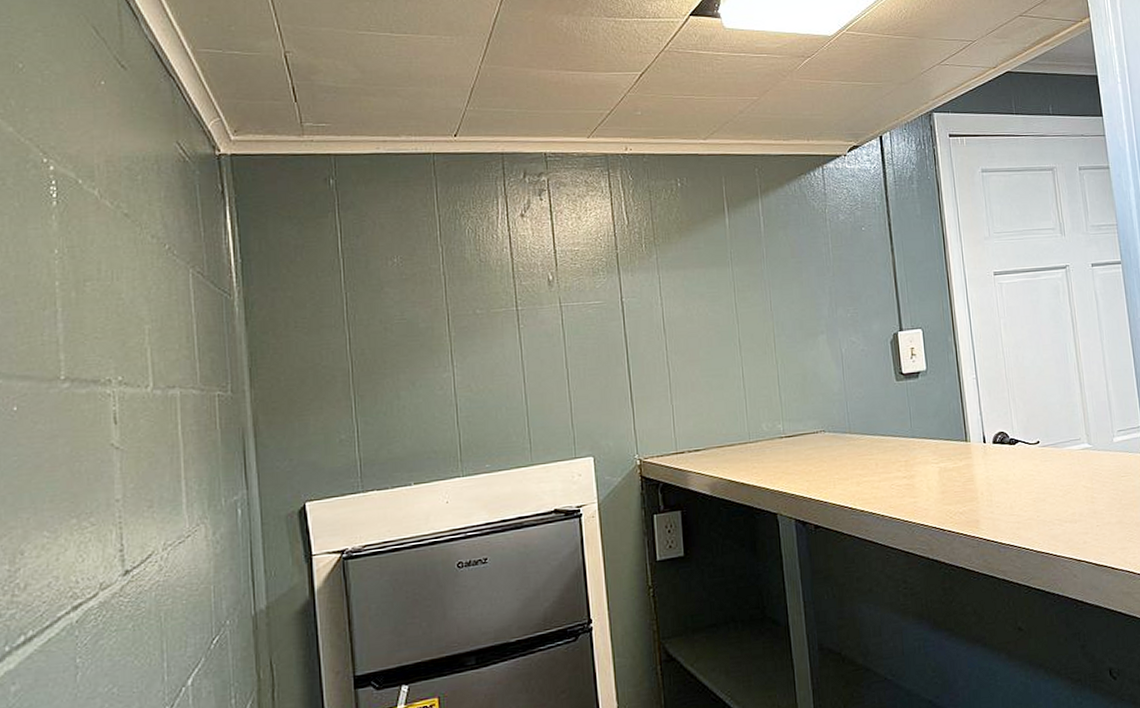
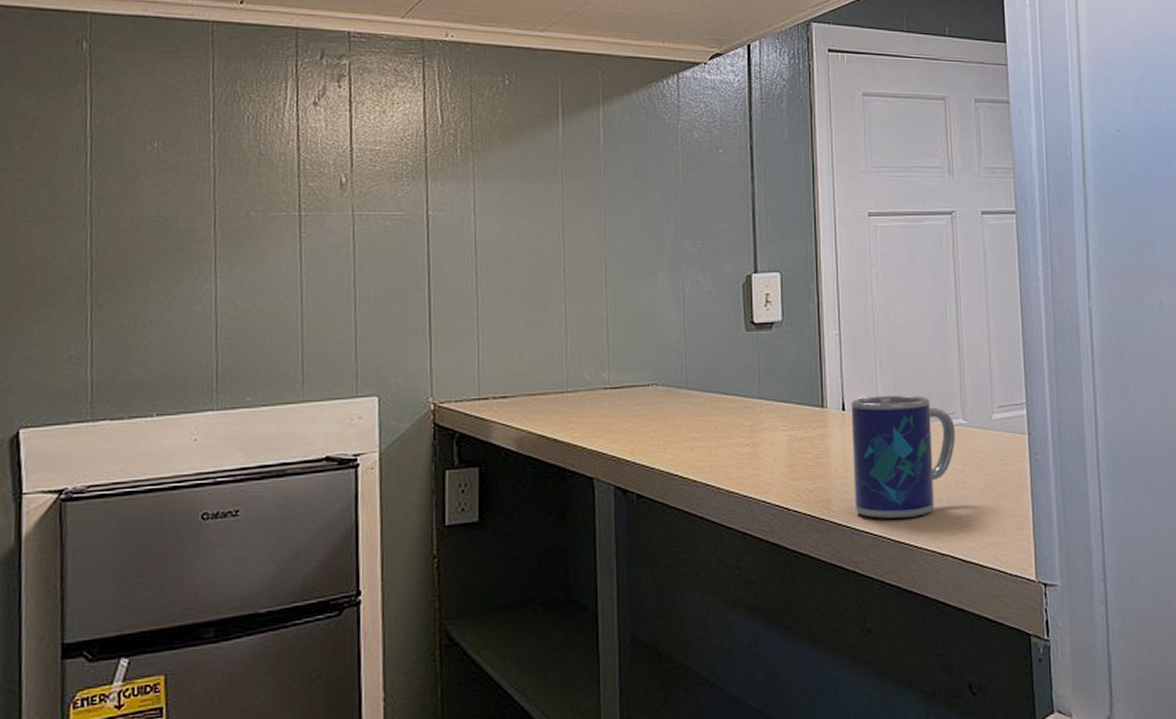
mug: none [990,426,1083,533] -> present [851,395,955,519]

